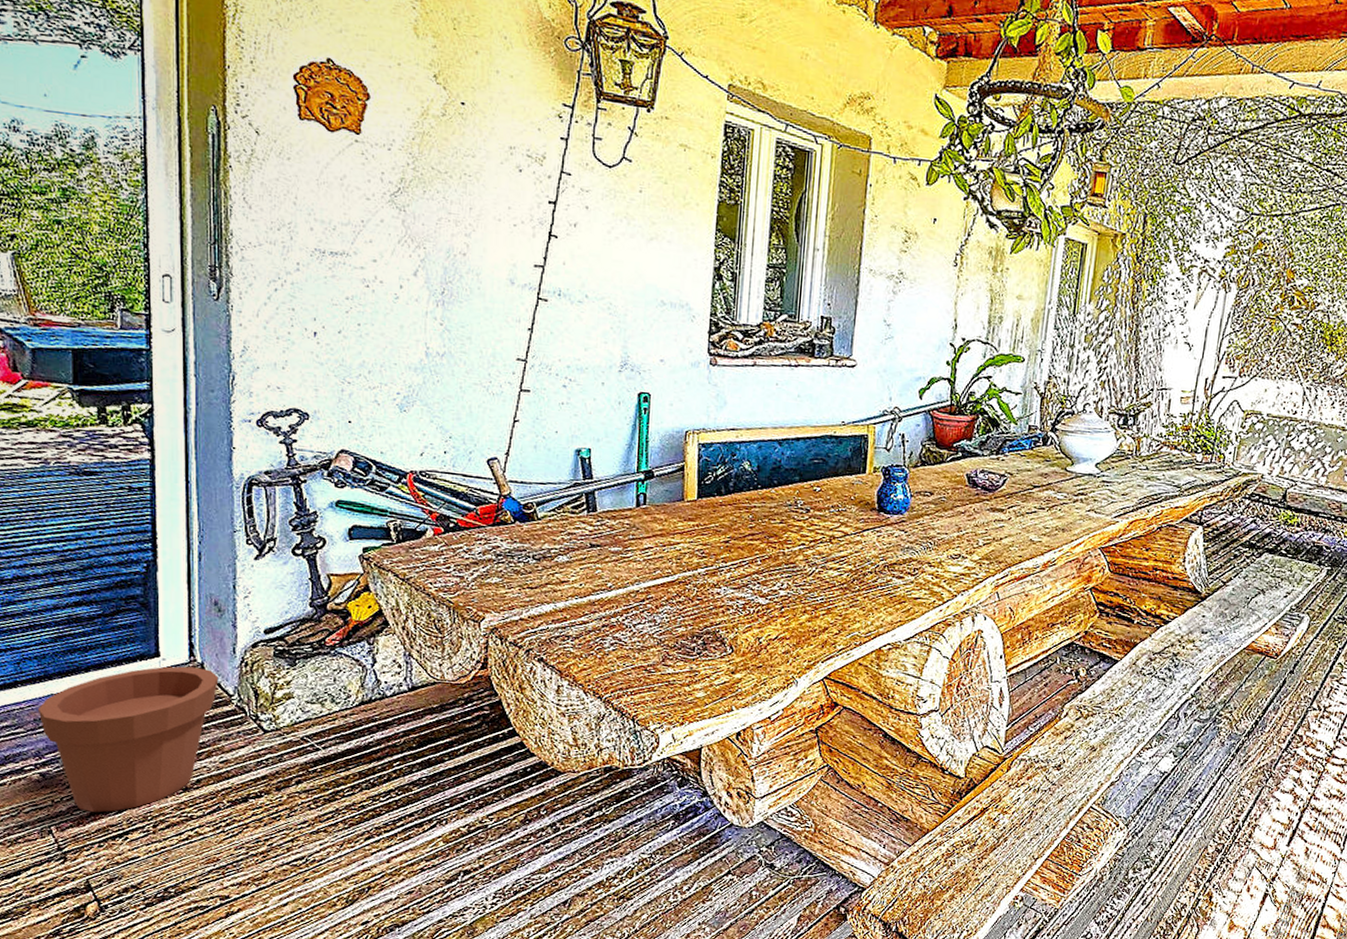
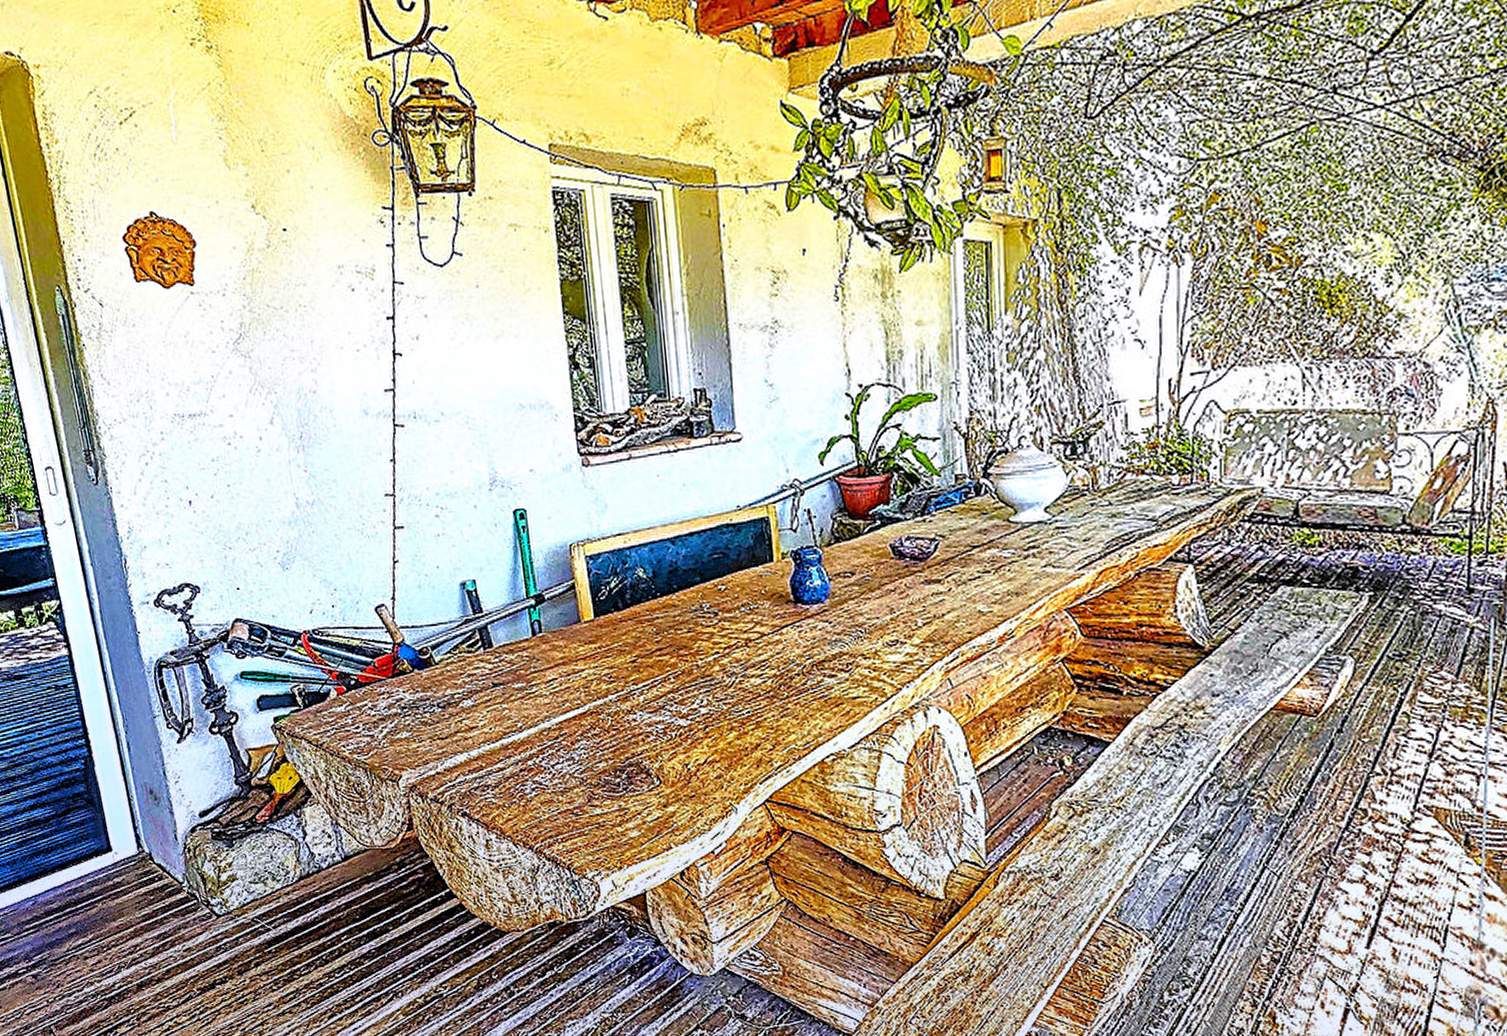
flowerpot: present [37,666,219,813] -> none [18,858,168,1010]

